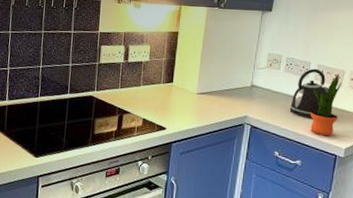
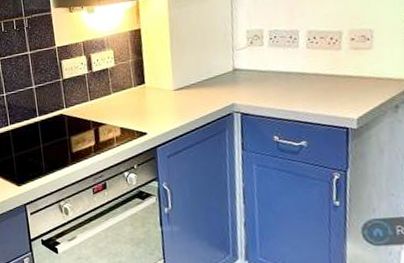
kettle: present [289,68,329,118] -> none [281,35,326,93]
potted plant: present [310,73,342,136] -> none [305,35,343,109]

